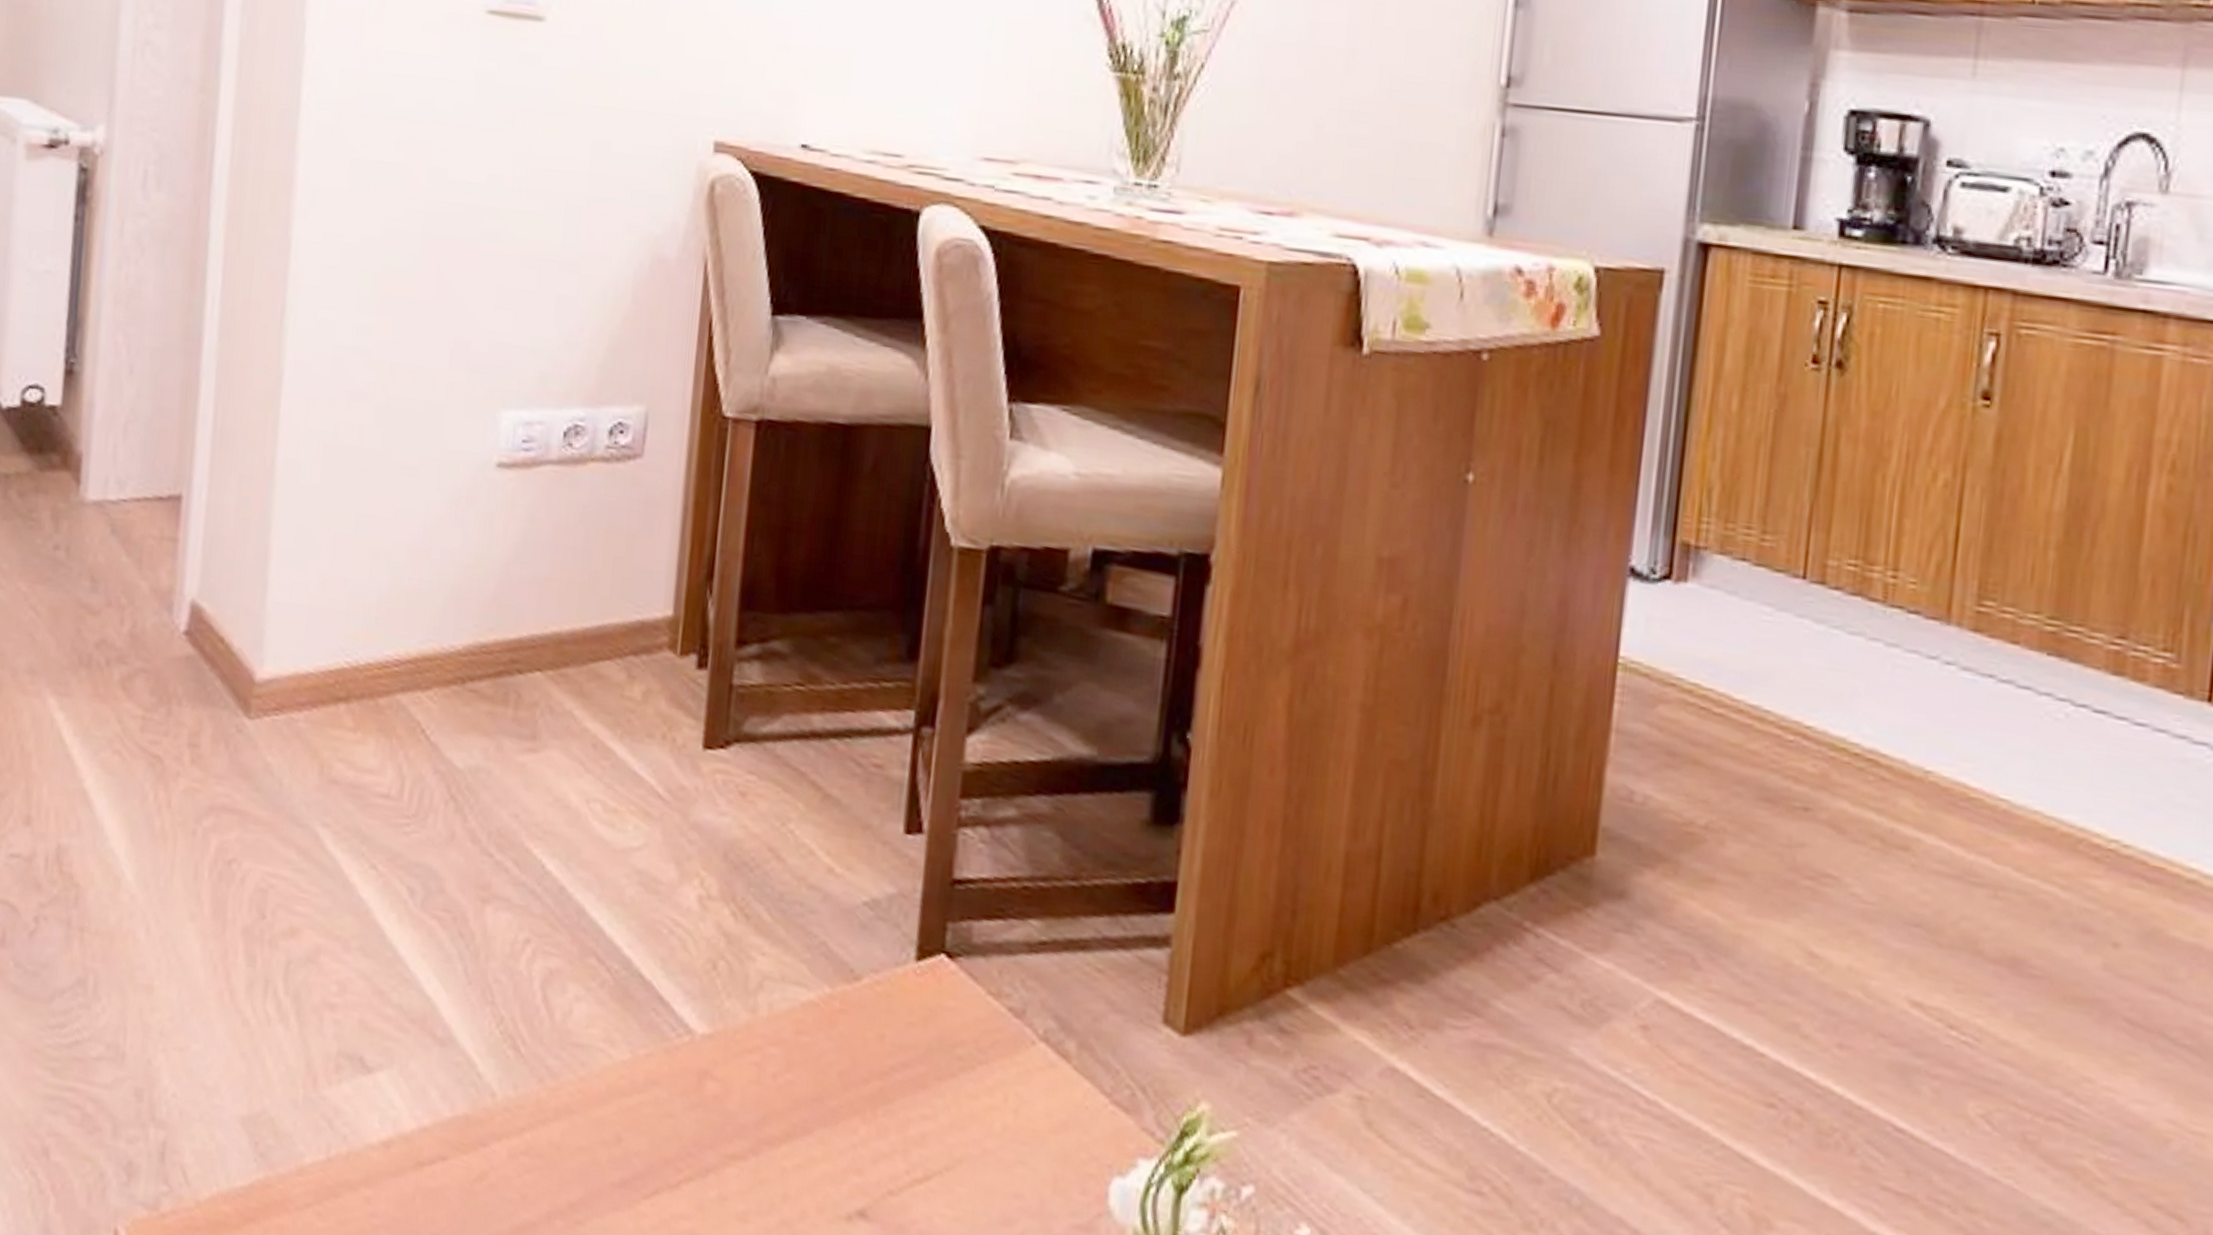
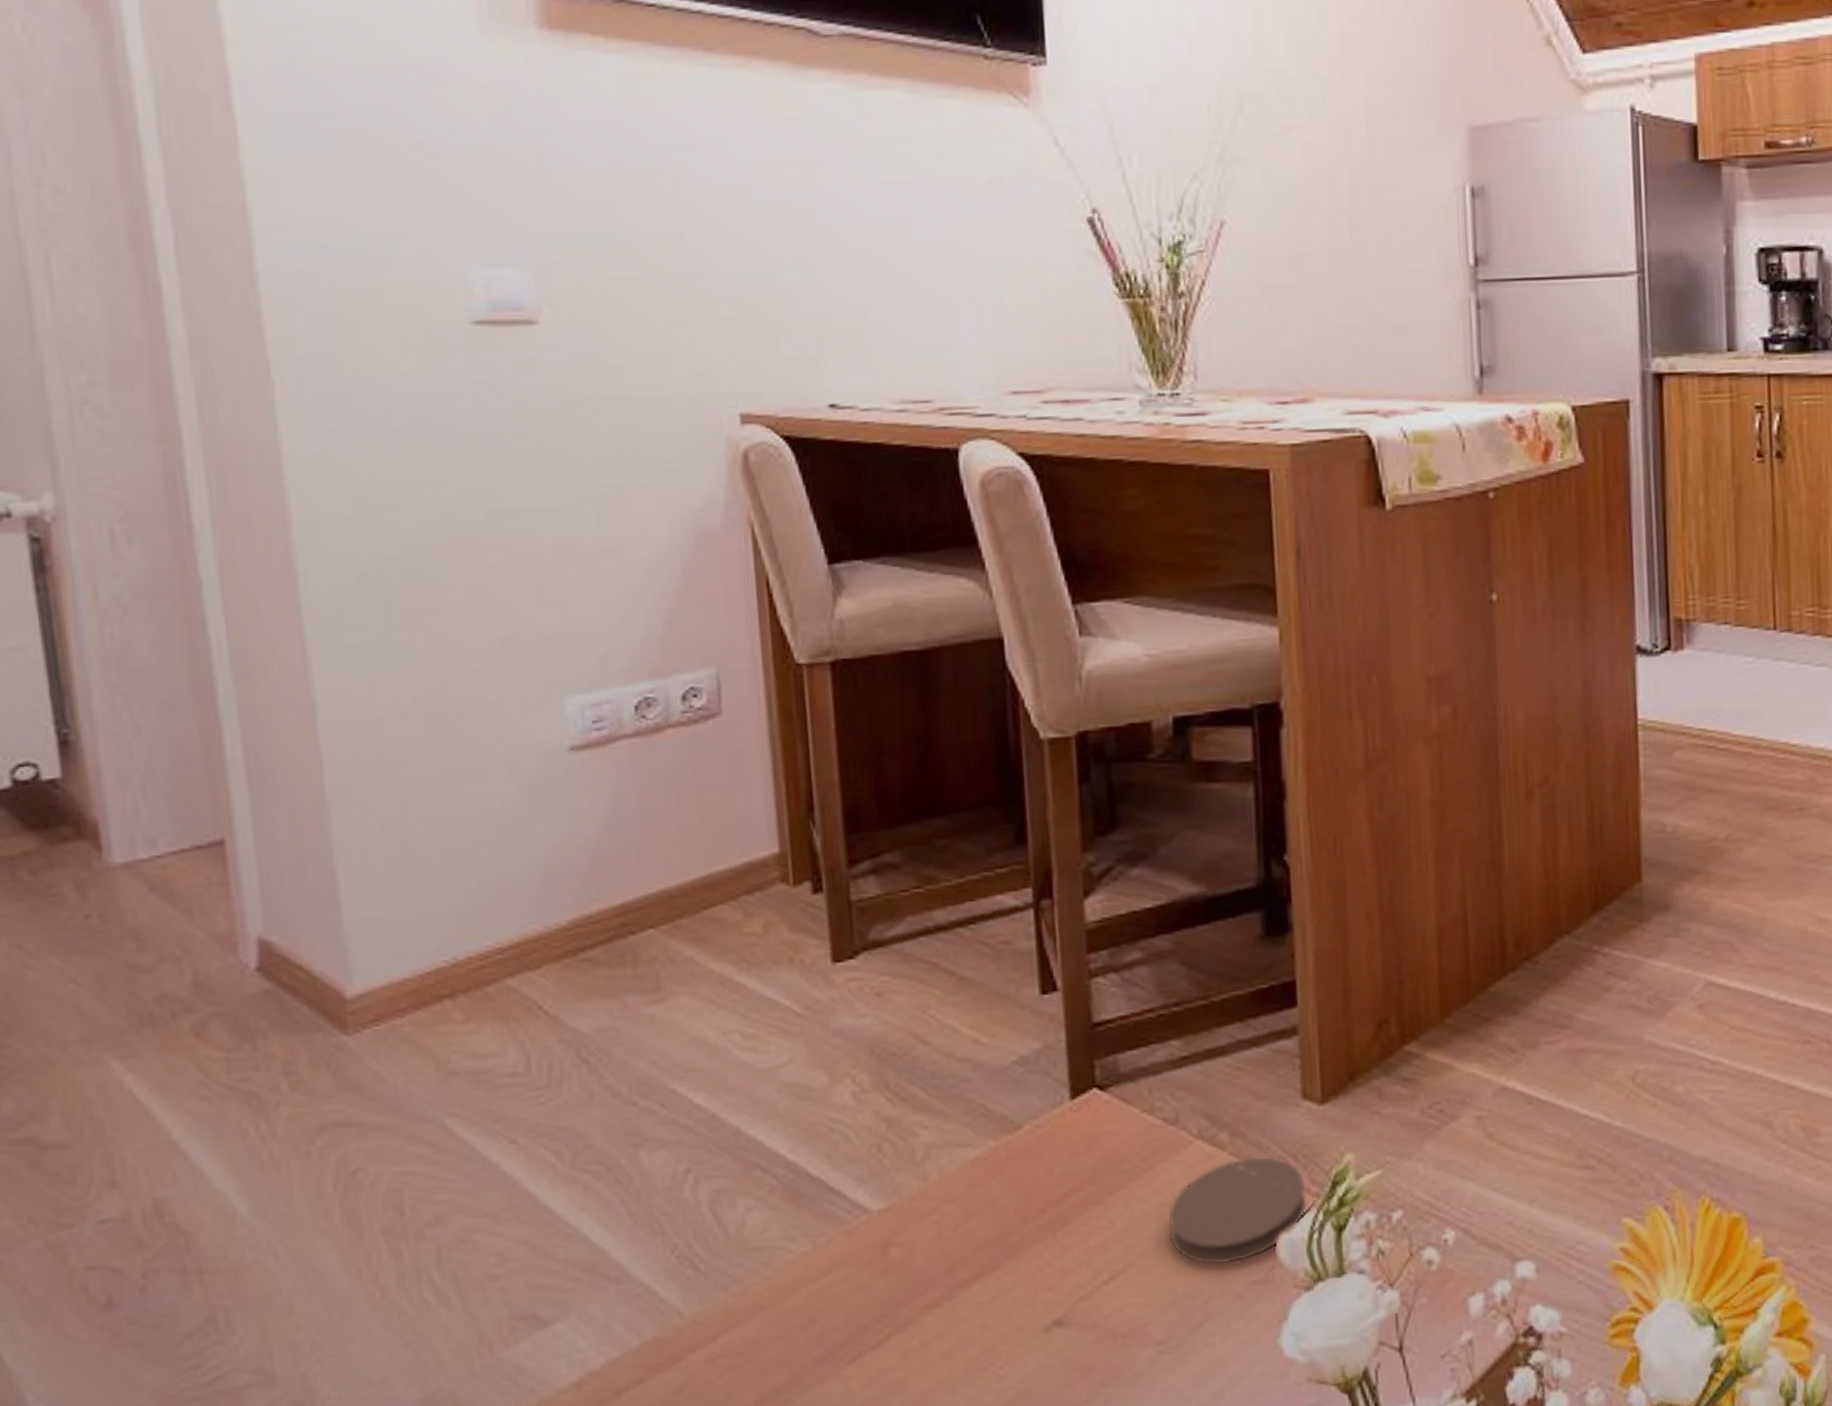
coaster: none [994,1075,1151,1198] -> present [1168,1156,1307,1265]

